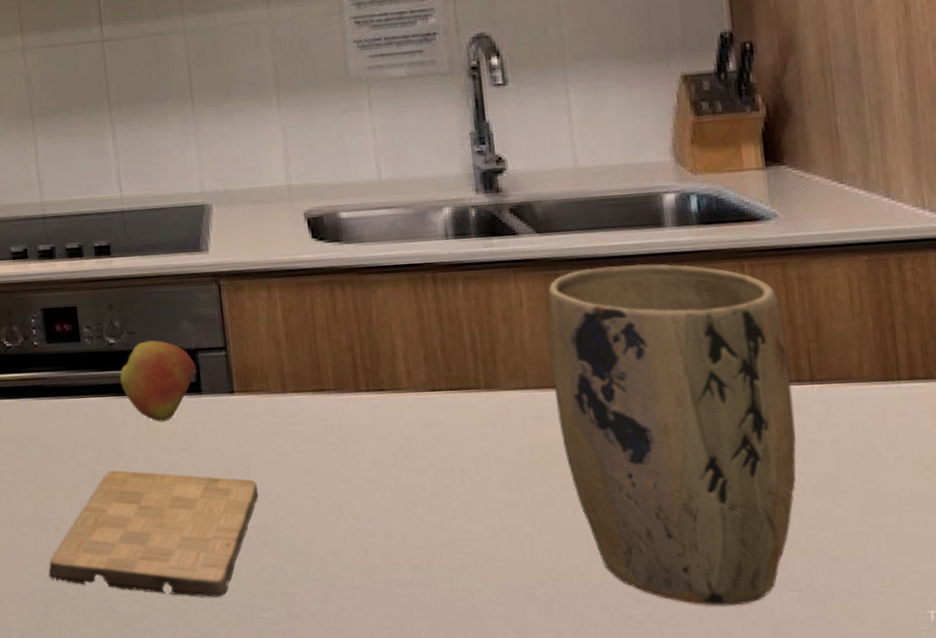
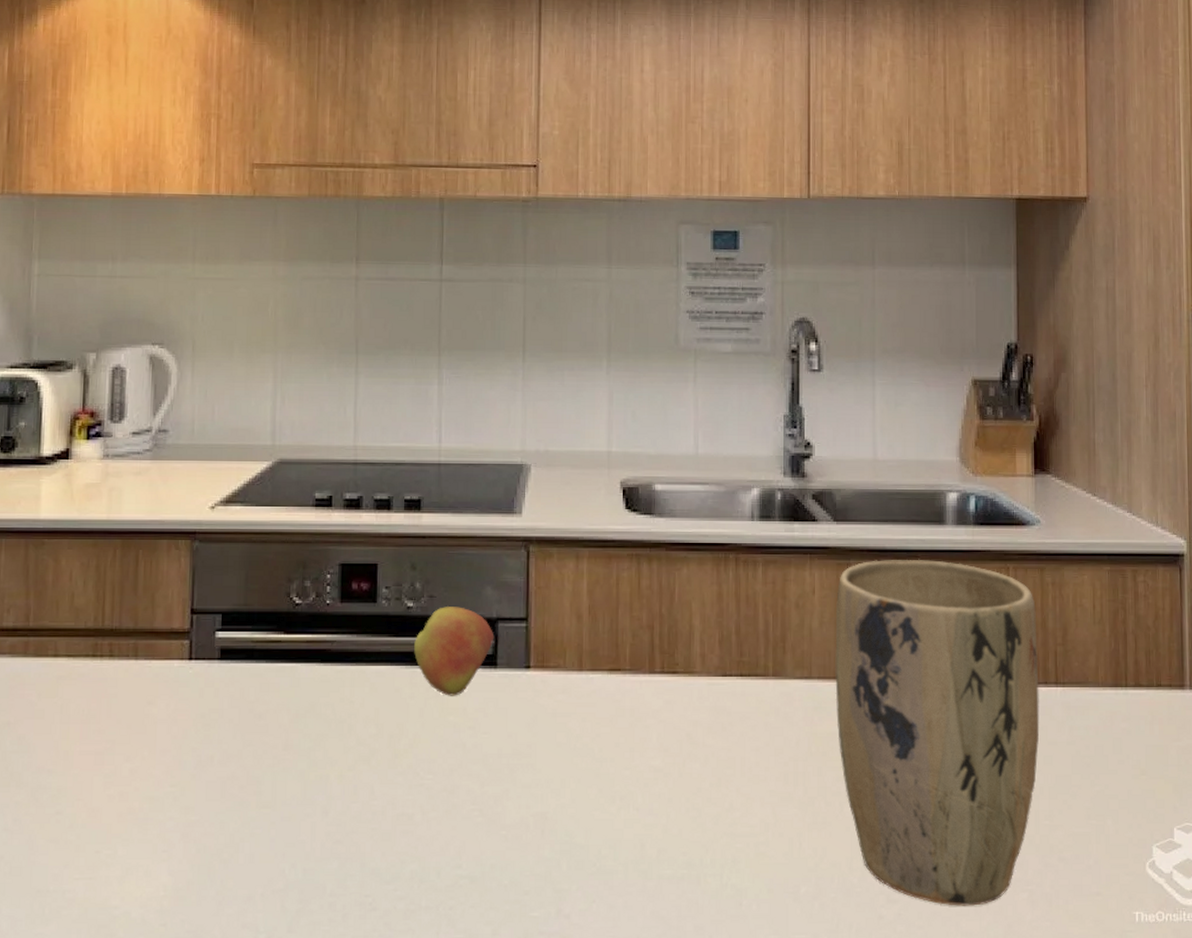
cutting board: present [48,470,259,597] -> none [308,749,542,893]

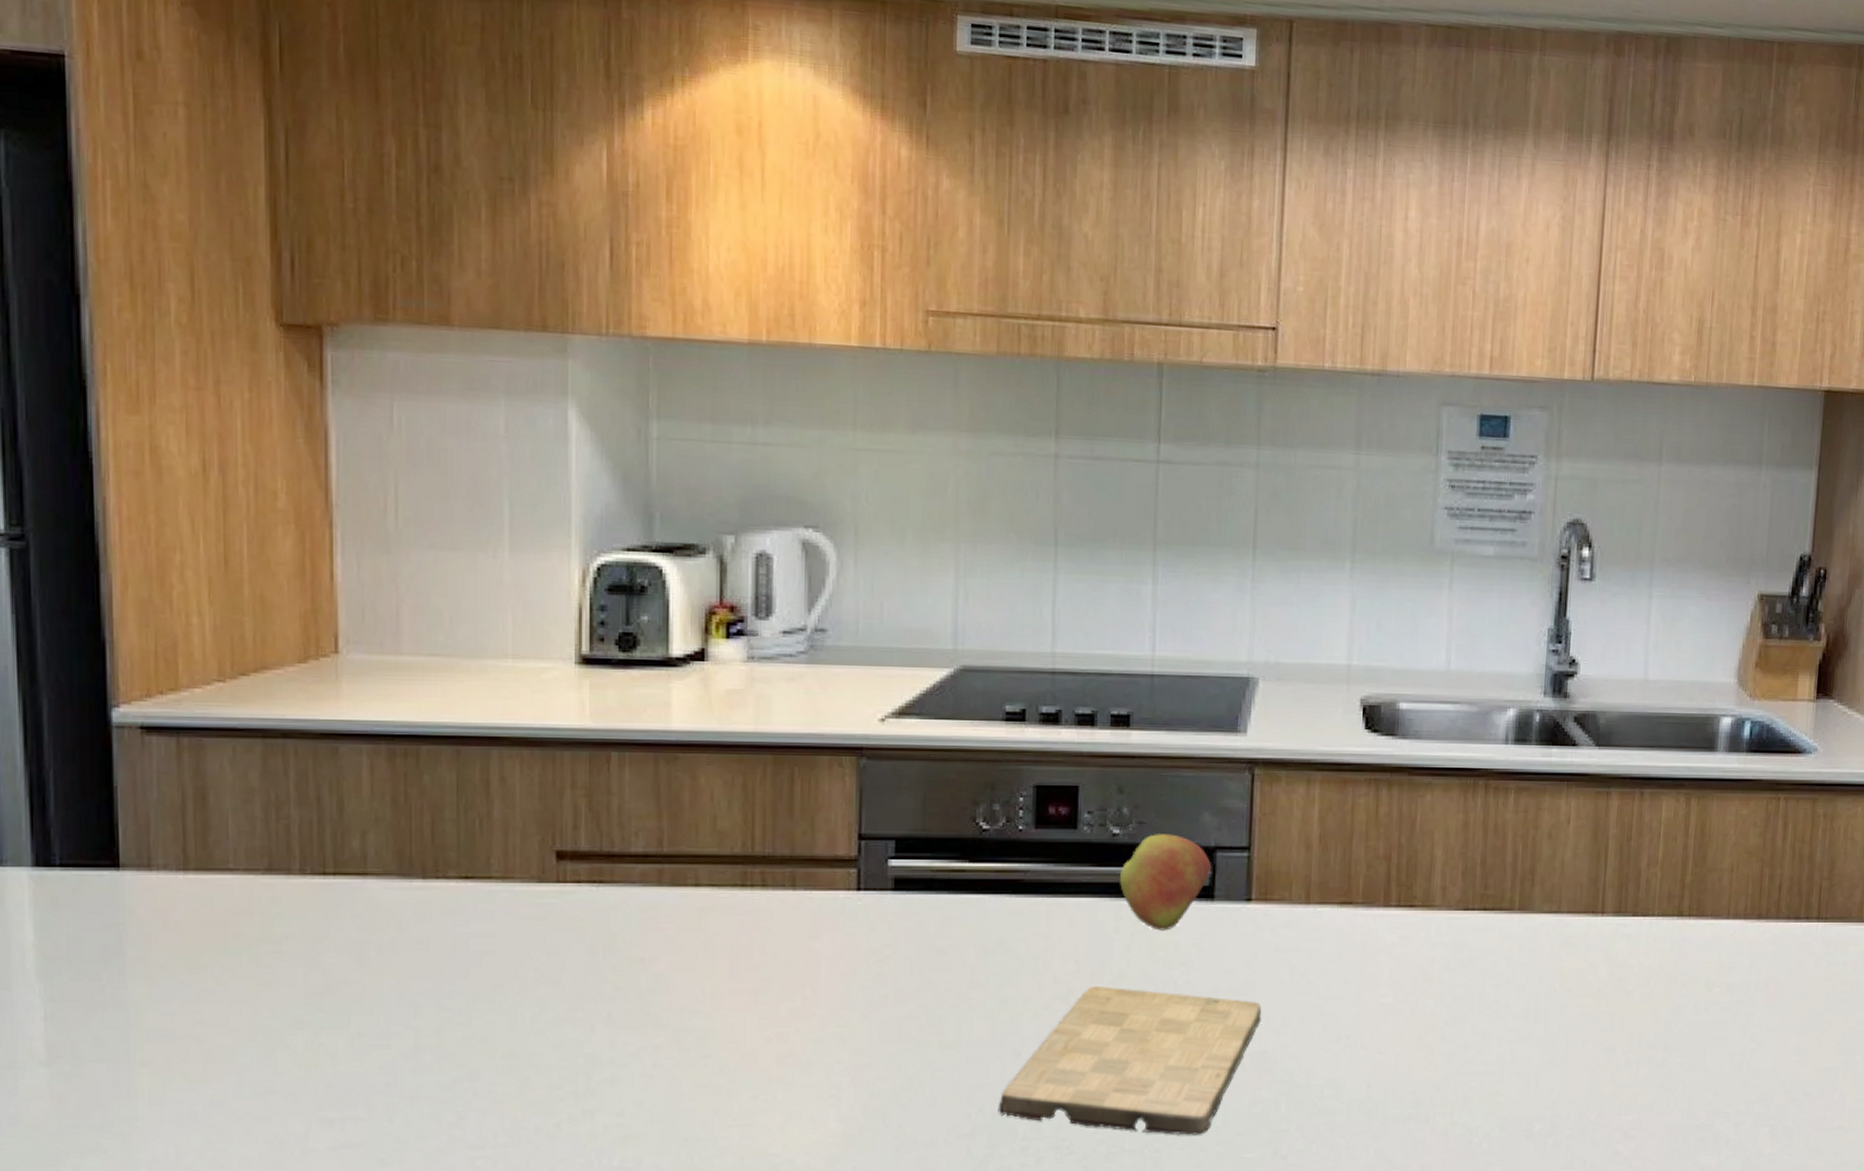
cutting board: none [308,749,542,893] -> present [998,986,1262,1135]
plant pot: present [835,560,1040,906] -> none [1584,788,1805,1141]

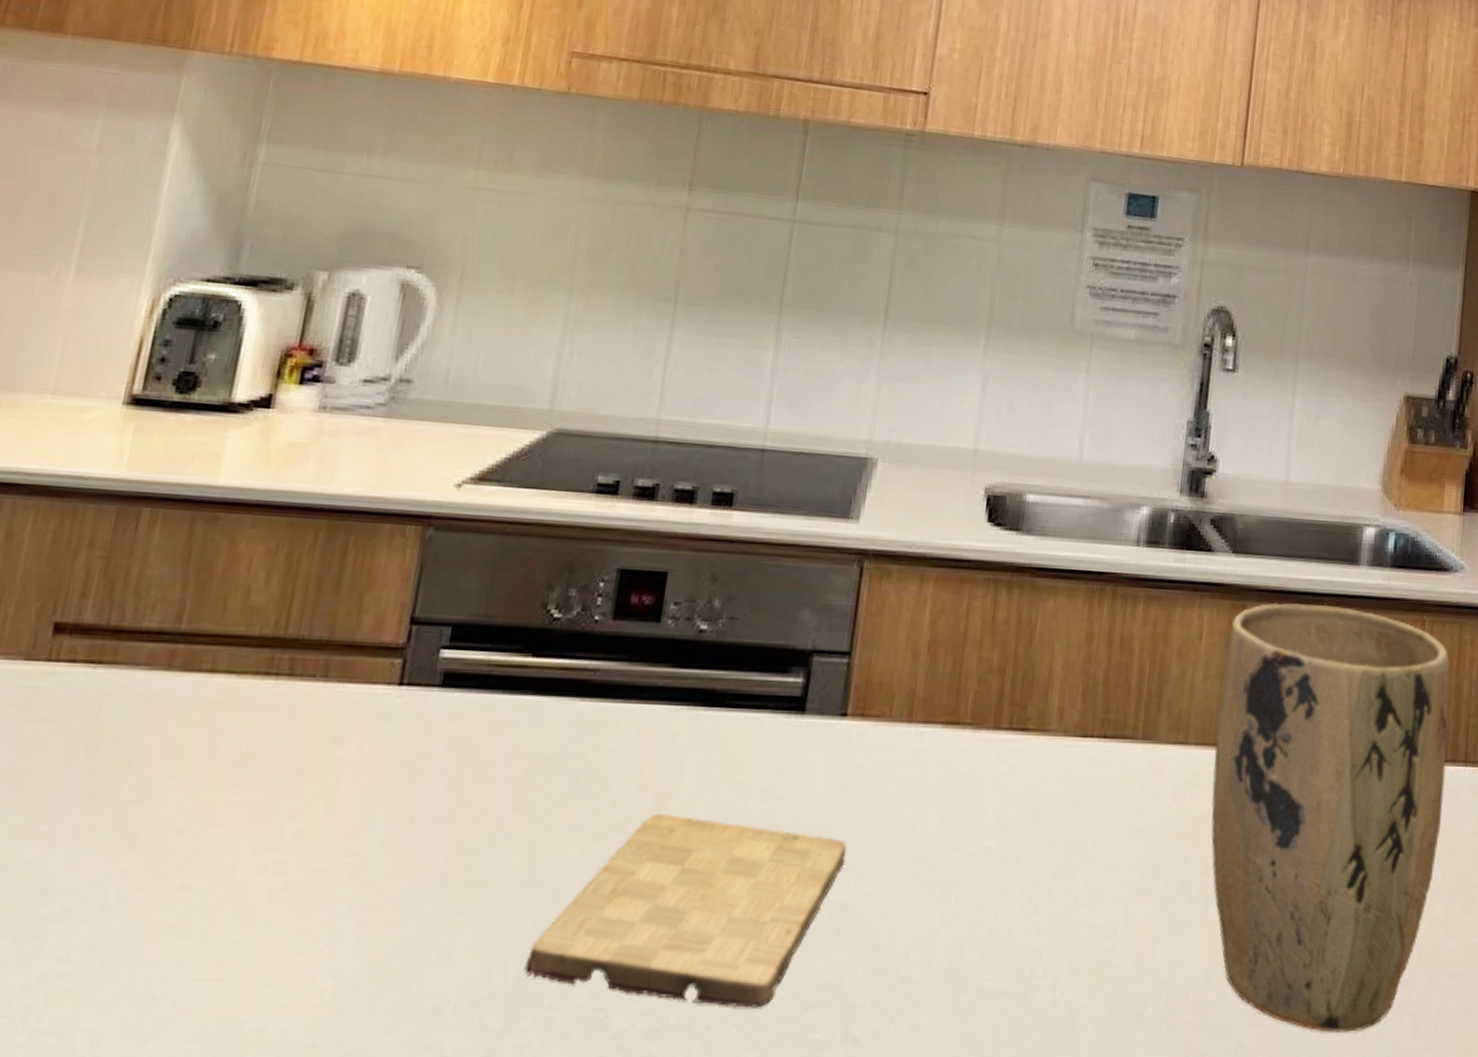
apple: present [1120,834,1212,931] -> none [701,632,807,748]
plant pot: none [1584,788,1805,1141] -> present [1210,603,1451,1032]

